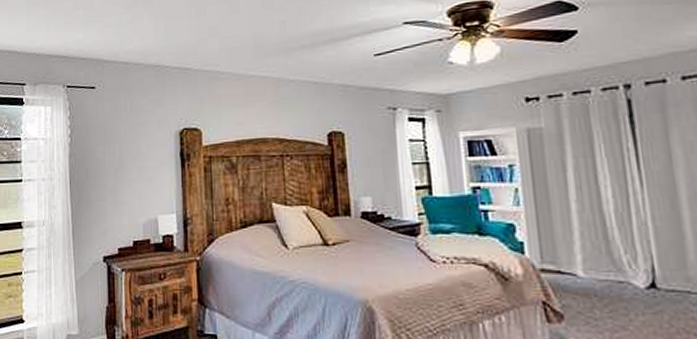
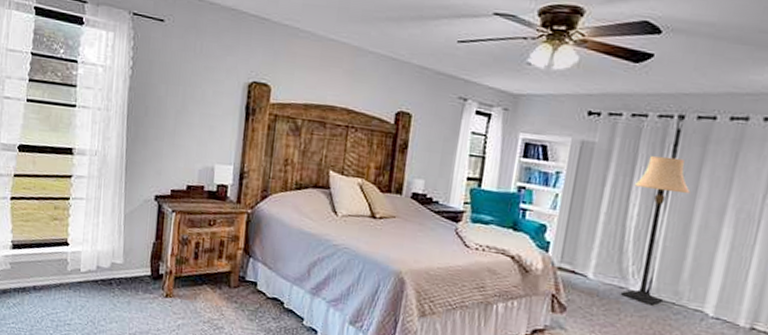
lamp: none [598,128,674,298] -> present [620,156,691,306]

